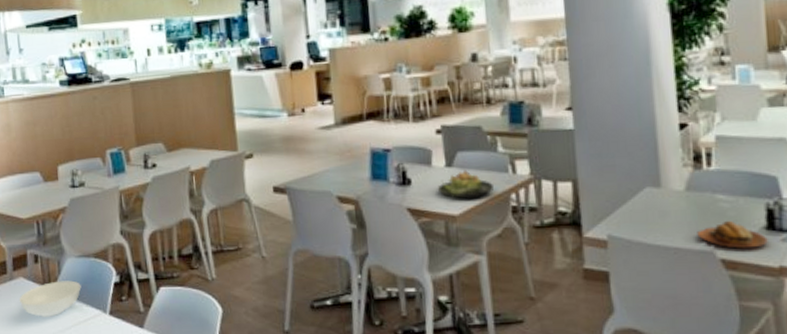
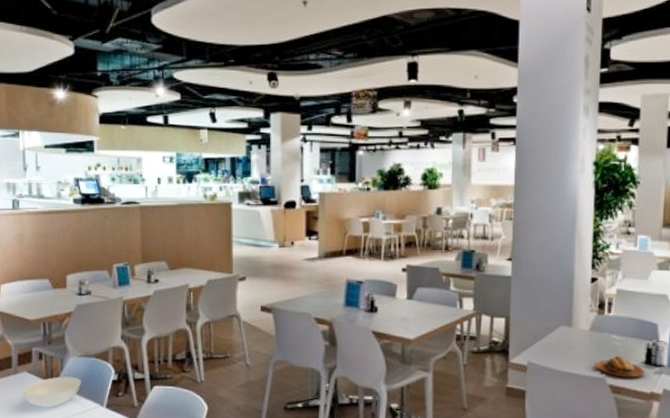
salad: present [437,170,494,200] -> none [398,303,443,328]

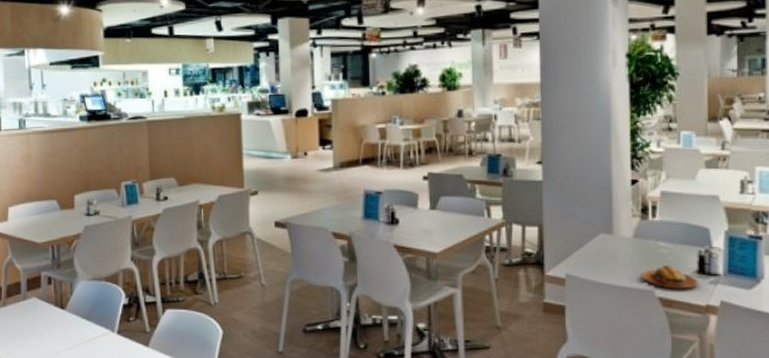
bowl: present [21,376,82,408] -> none [31,301,92,335]

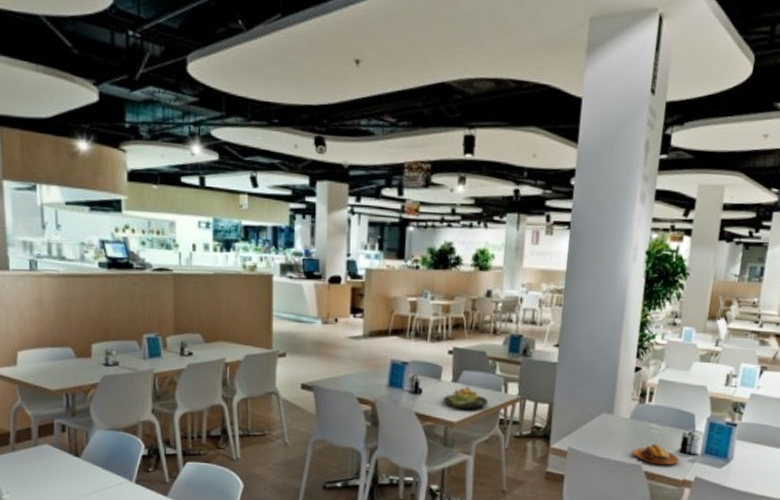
salad: none [421,213,470,240] -> present [442,386,488,411]

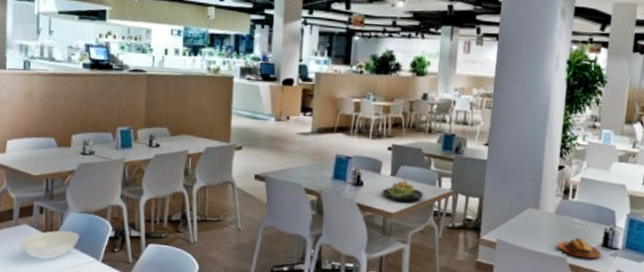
bowl: none [43,450,109,482] -> present [21,230,80,260]

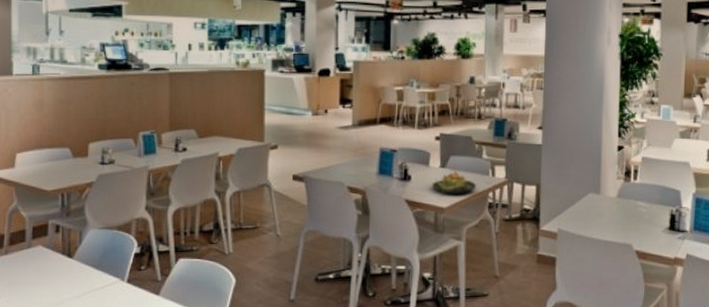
bowl: present [21,230,80,260] -> none [35,250,101,283]
sandwich: present [557,237,602,258] -> none [621,221,669,243]

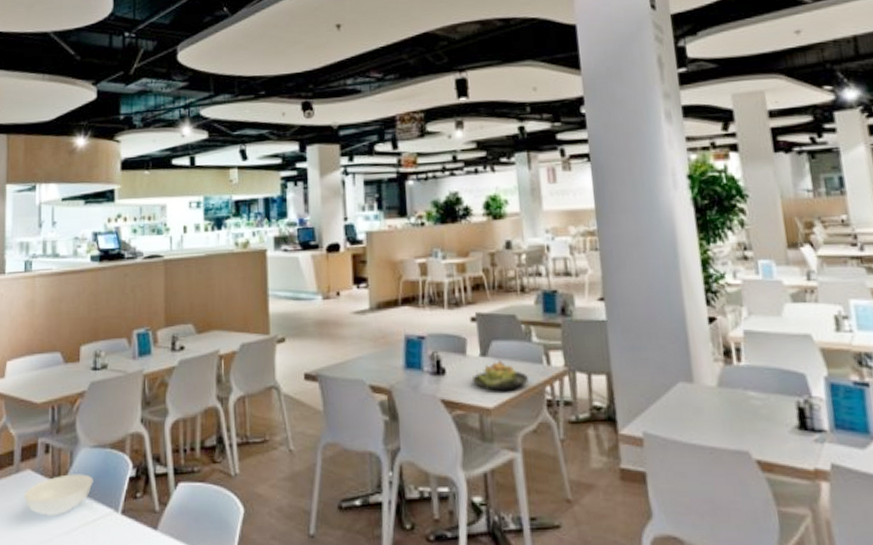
bowl: none [35,250,101,283] -> present [23,474,93,516]

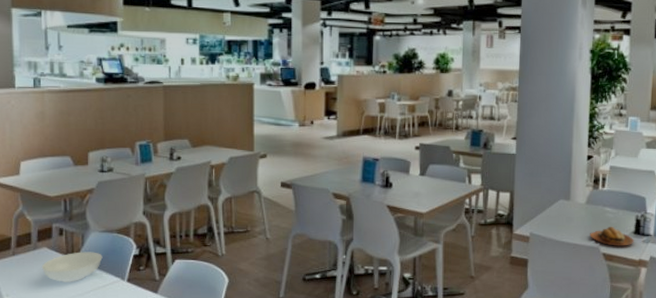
salad: present [471,360,528,392] -> none [411,179,453,202]
sandwich: none [731,418,801,449] -> present [590,226,634,246]

